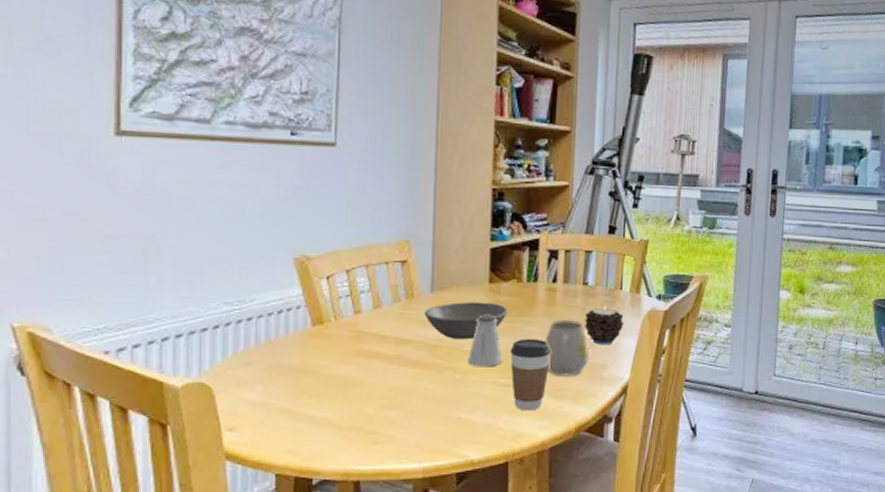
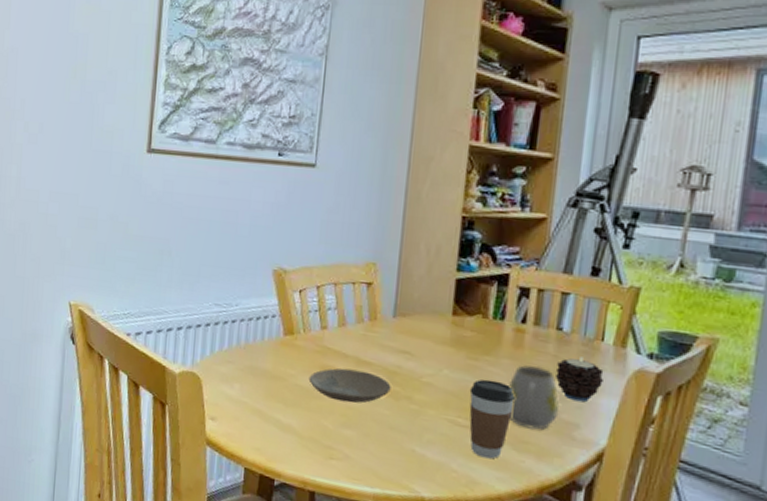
plate: none [344,350,433,384] -> present [308,368,391,403]
soup bowl: present [423,302,508,340] -> none [385,331,471,371]
saltshaker: present [468,314,502,367] -> none [426,346,461,404]

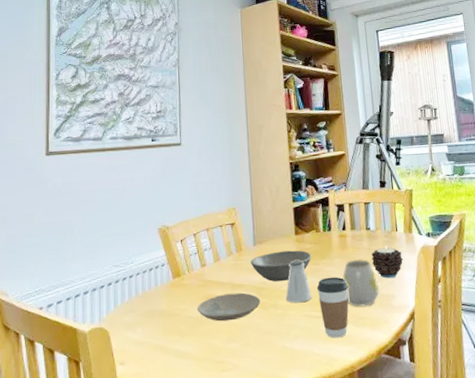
soup bowl: none [385,331,471,371] -> present [250,250,312,282]
saltshaker: none [426,346,461,404] -> present [286,259,311,303]

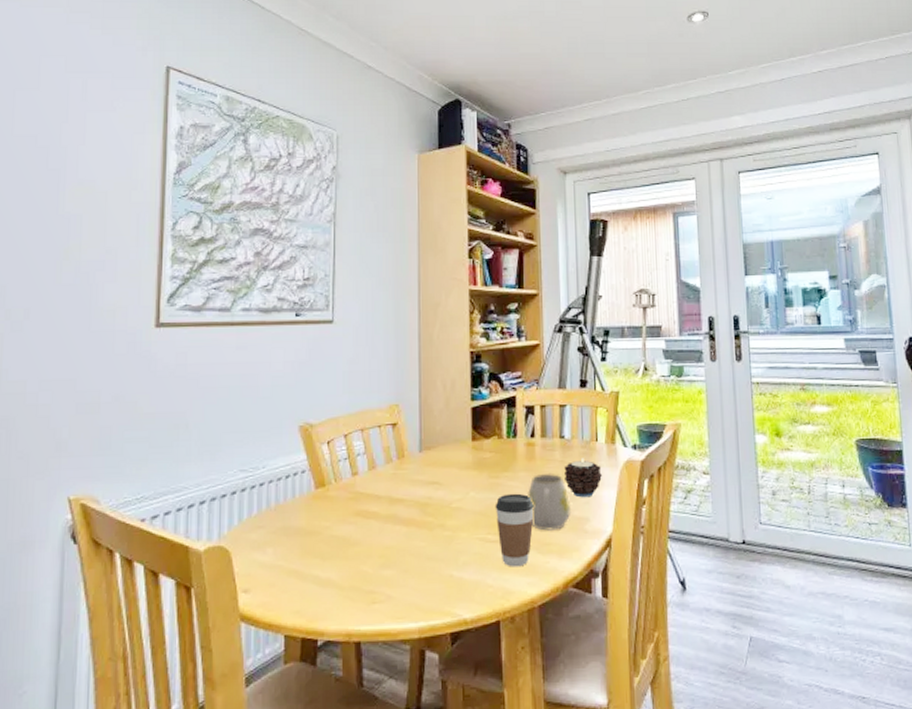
plate: present [197,292,261,322] -> none [344,509,424,543]
soup bowl: present [250,250,312,282] -> none [414,459,491,498]
saltshaker: present [286,259,311,303] -> none [457,471,488,524]

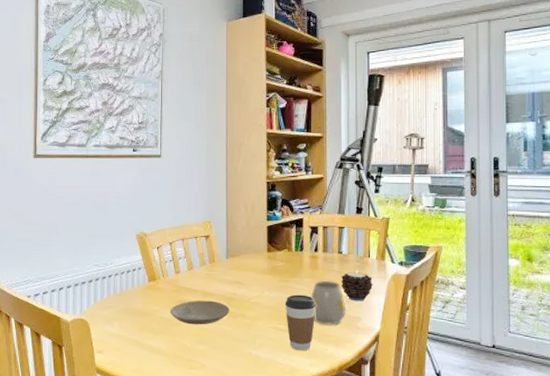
plate: none [344,509,424,543] -> present [170,300,230,325]

